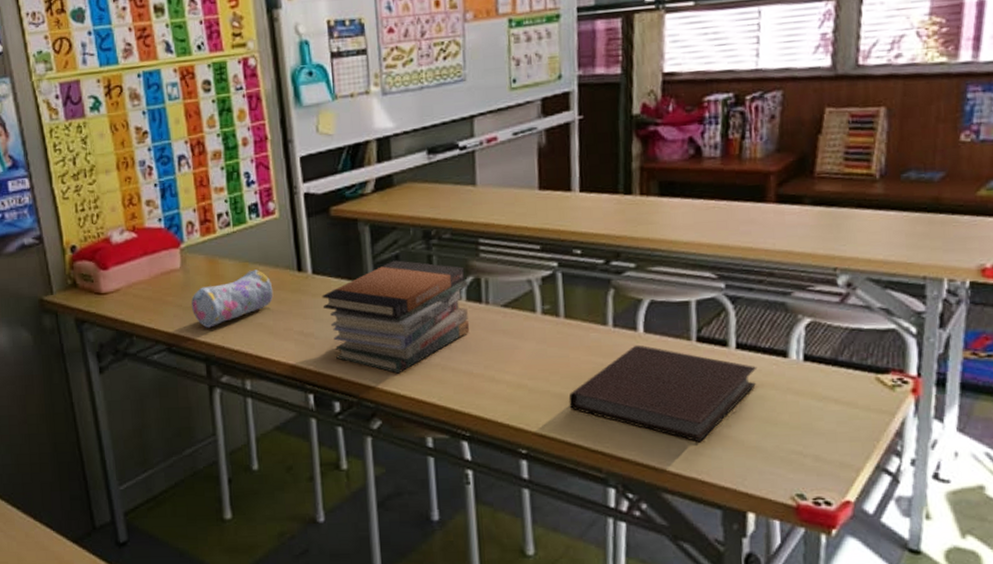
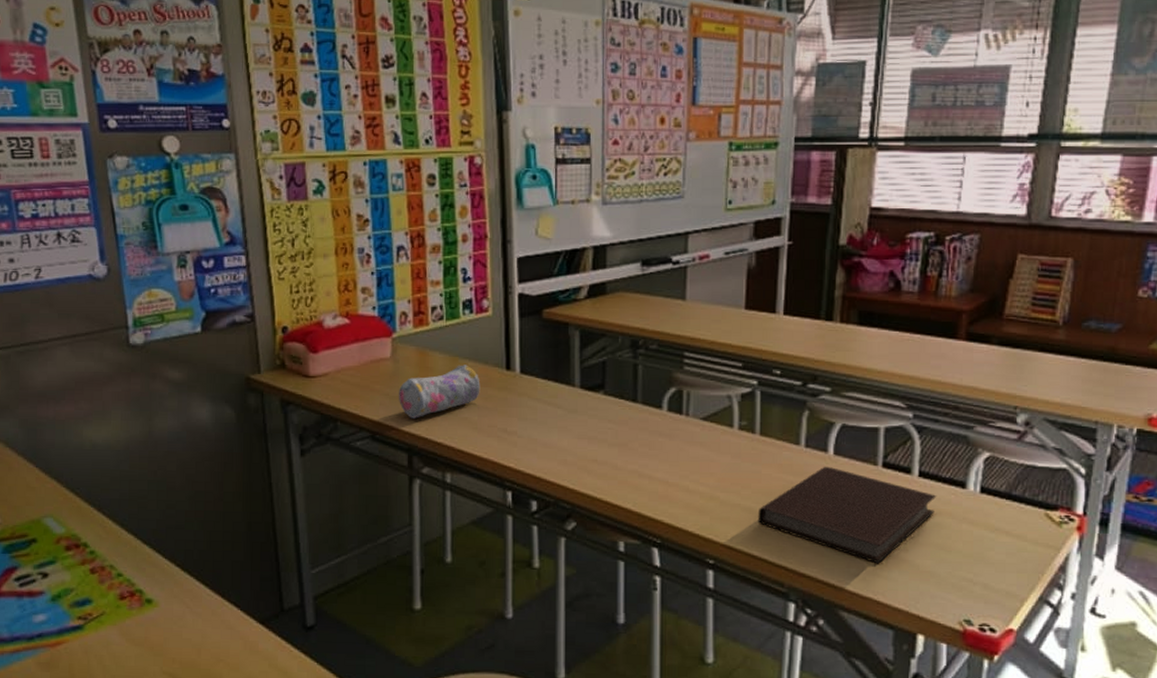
book stack: present [322,260,470,374] -> none [528,366,671,477]

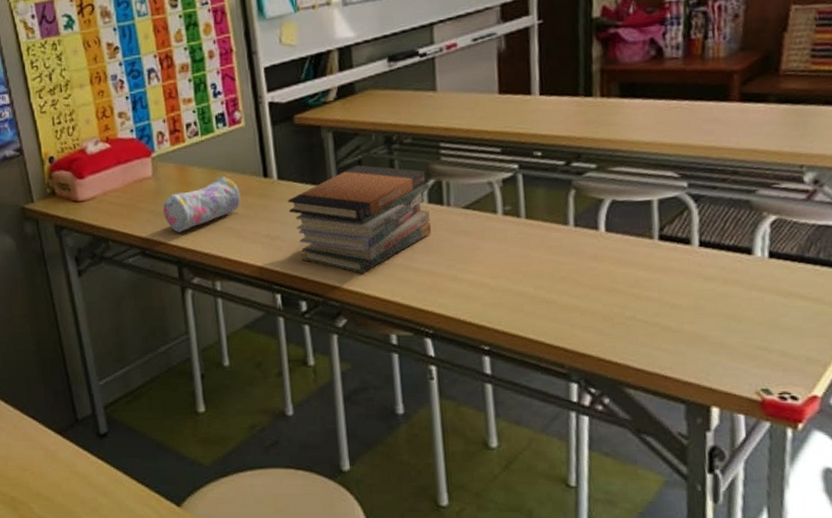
book stack: none [528,366,671,477] -> present [287,165,432,274]
notebook: present [758,466,937,564] -> none [530,243,721,339]

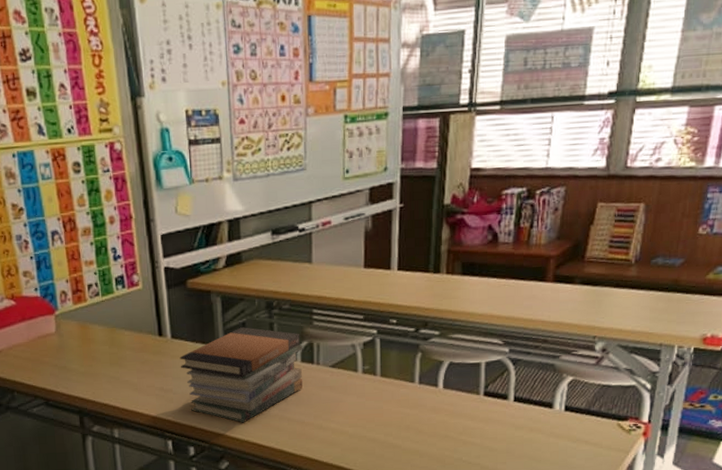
pencil case: present [162,176,241,232] -> none [65,334,138,385]

